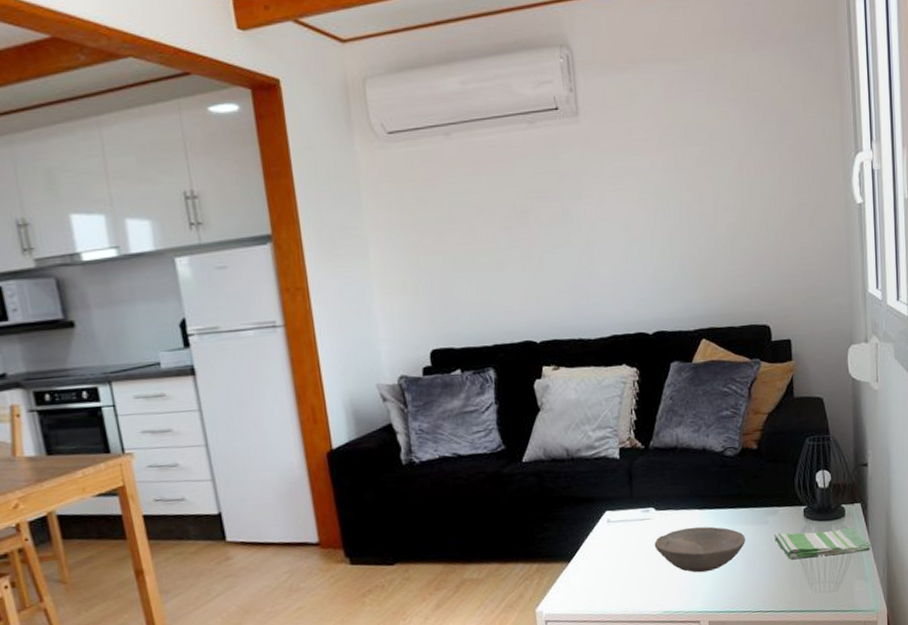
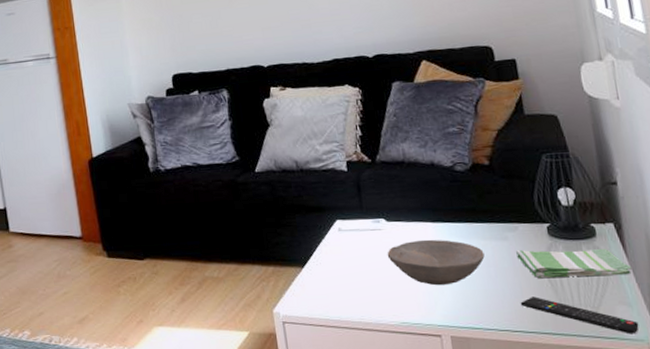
remote control: none [774,577,872,606] -> present [520,296,639,335]

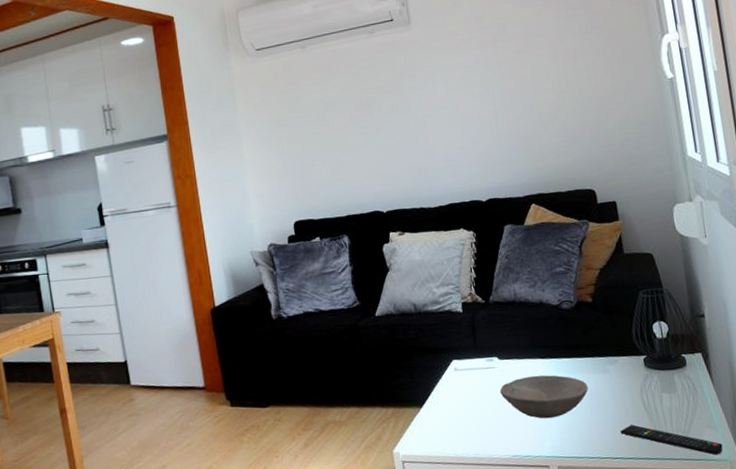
dish towel: present [516,249,632,279] -> none [616,377,717,408]

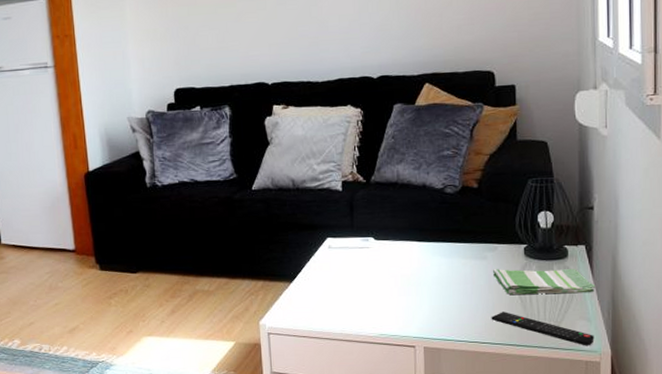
bowl: present [499,375,589,419] -> none [372,257,463,301]
dish towel: none [616,377,717,408] -> present [493,269,596,296]

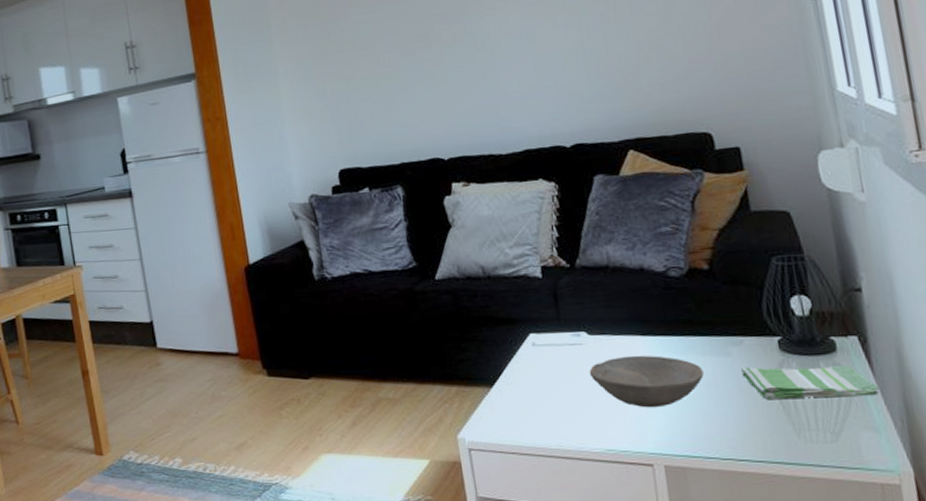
bowl: none [372,257,463,301] -> present [589,355,704,408]
remote control: present [491,312,594,346] -> none [746,420,889,464]

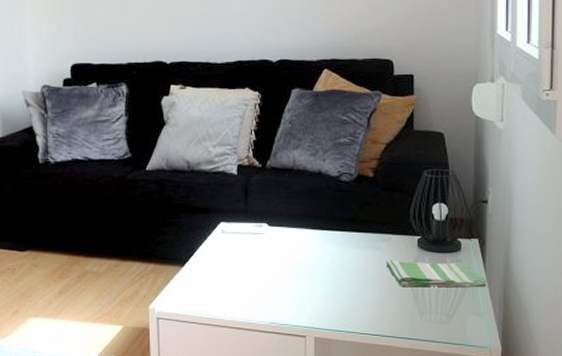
bowl: present [589,355,704,408] -> none [265,245,356,290]

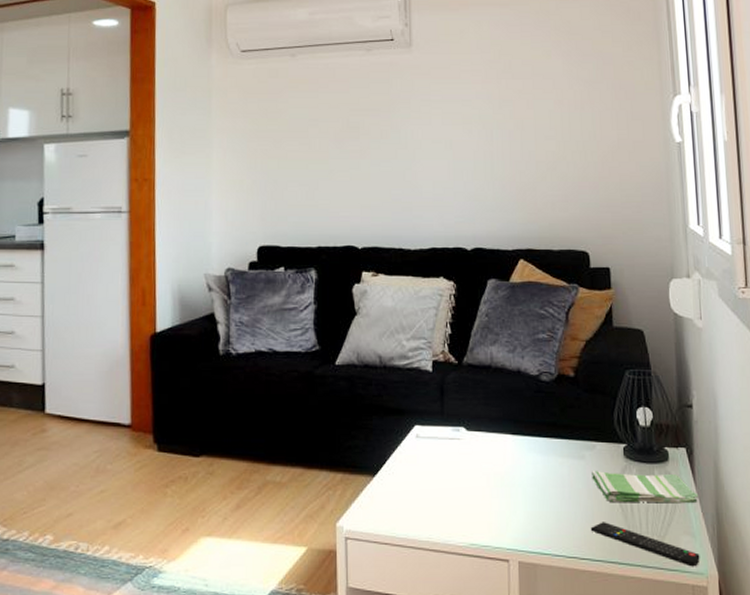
remote control: none [383,304,485,342] -> present [590,522,700,567]

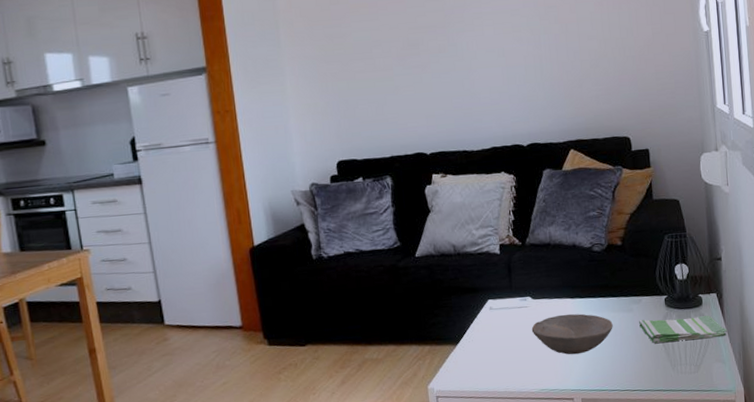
bowl: none [463,453,561,505] -> present [531,313,613,355]
remote control: present [590,522,700,567] -> none [639,359,729,387]

